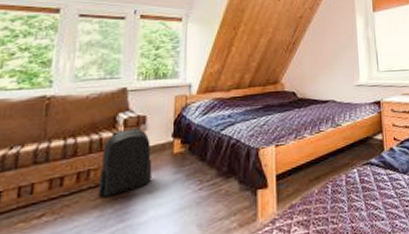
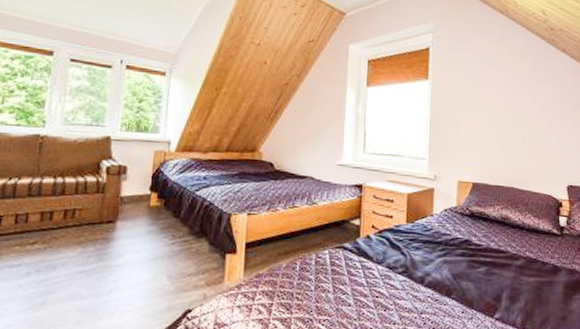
backpack: present [98,127,152,197] -> none [81,175,130,236]

